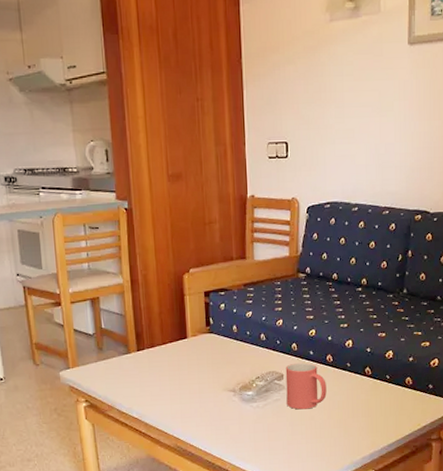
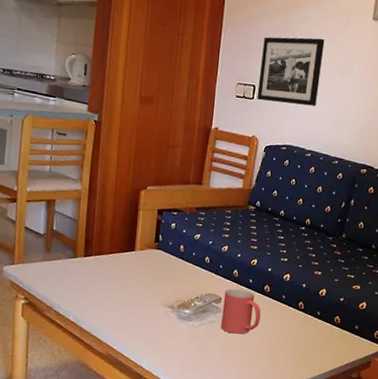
picture frame: none [290,76,358,158] -> present [257,37,325,107]

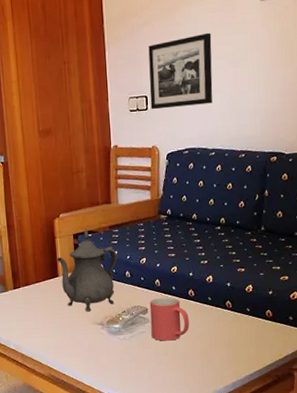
teapot: none [135,206,200,292] -> present [56,229,117,311]

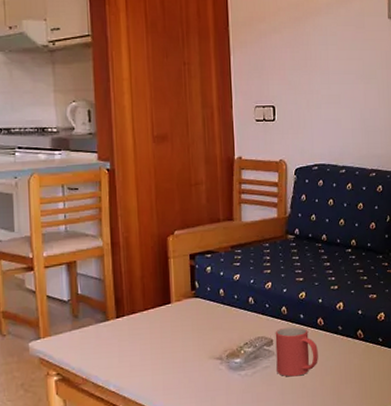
teapot: present [56,229,117,311] -> none [169,248,240,343]
picture frame: present [148,32,213,110] -> none [276,46,343,121]

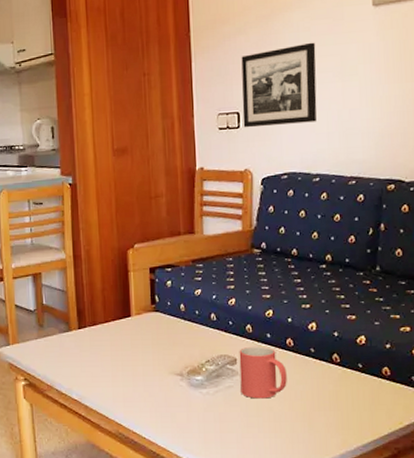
picture frame: none [276,46,343,121] -> present [241,42,317,128]

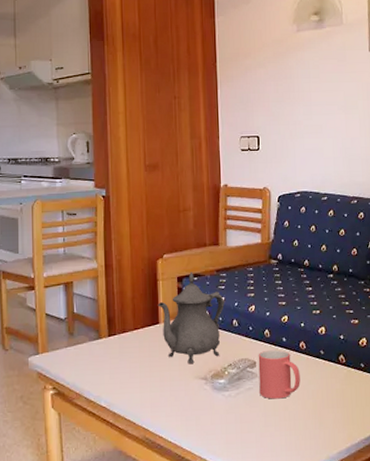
teapot: none [129,262,201,358] -> present [157,272,224,363]
picture frame: present [241,42,317,128] -> none [261,78,325,151]

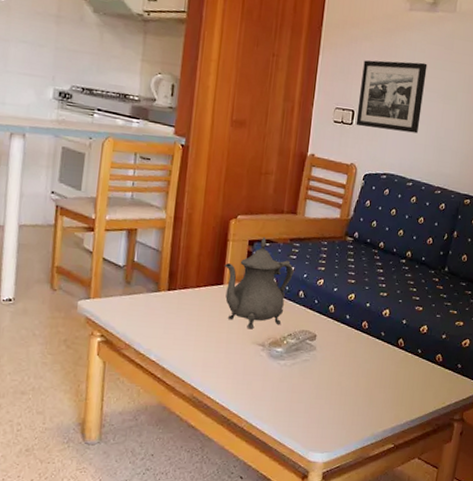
mug: present [258,349,300,399] -> none [315,324,358,374]
picture frame: none [261,78,325,151] -> present [356,60,428,134]

